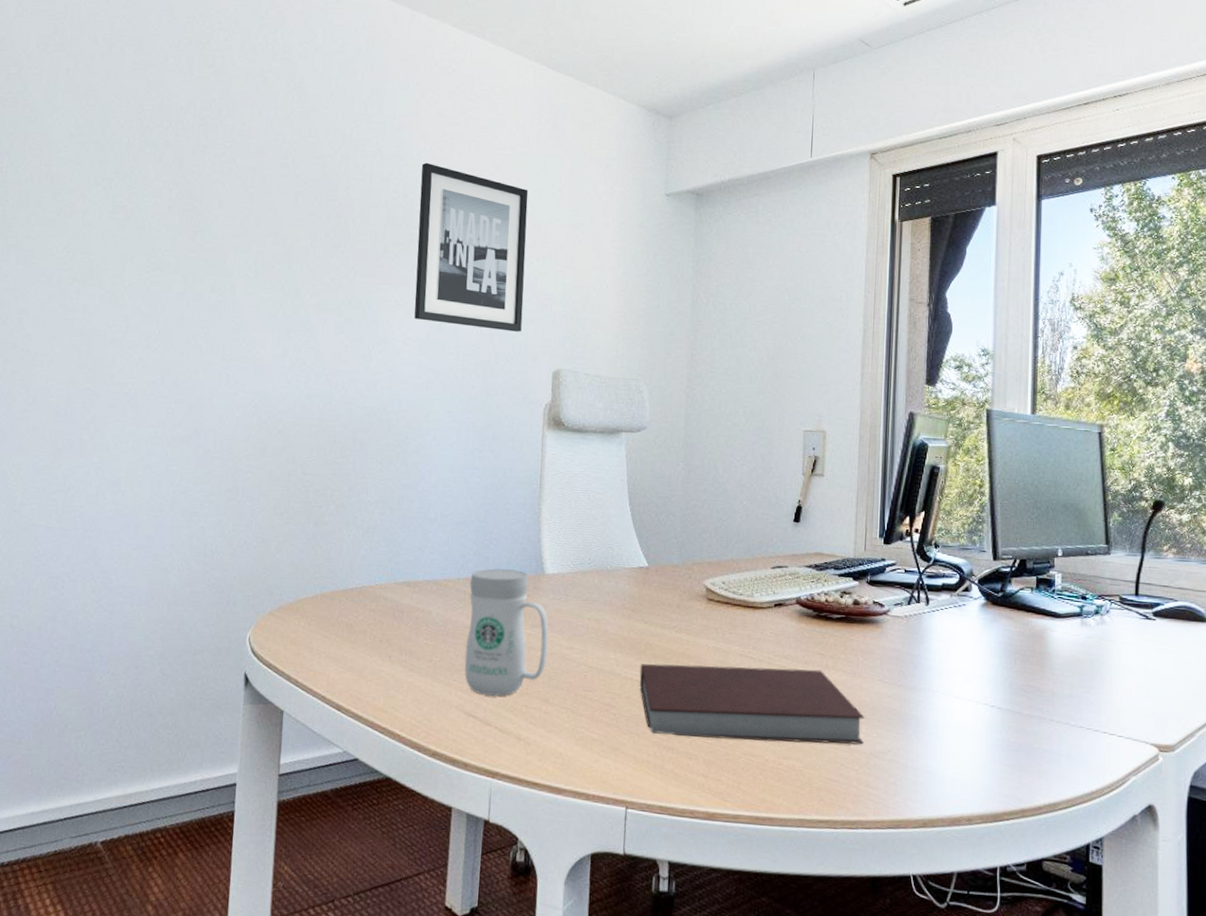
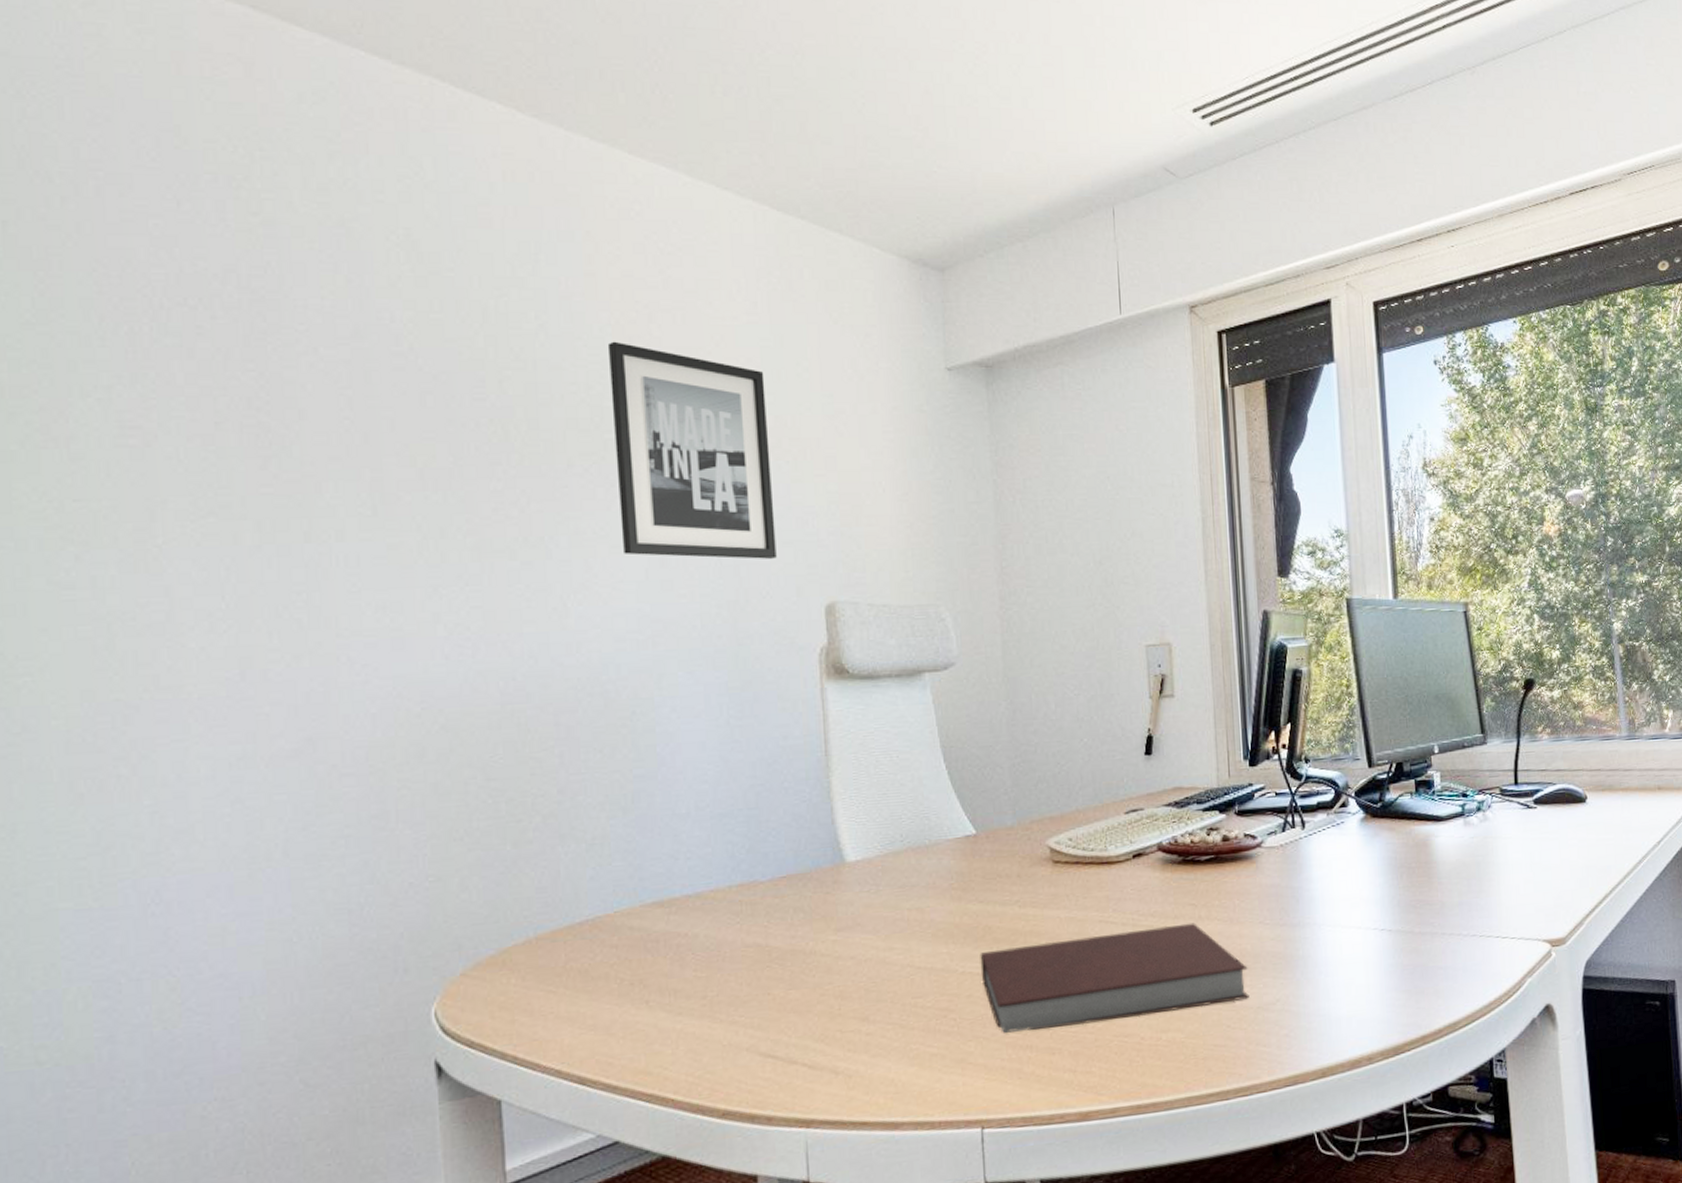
mug: present [464,568,550,696] -> none [746,863,862,1028]

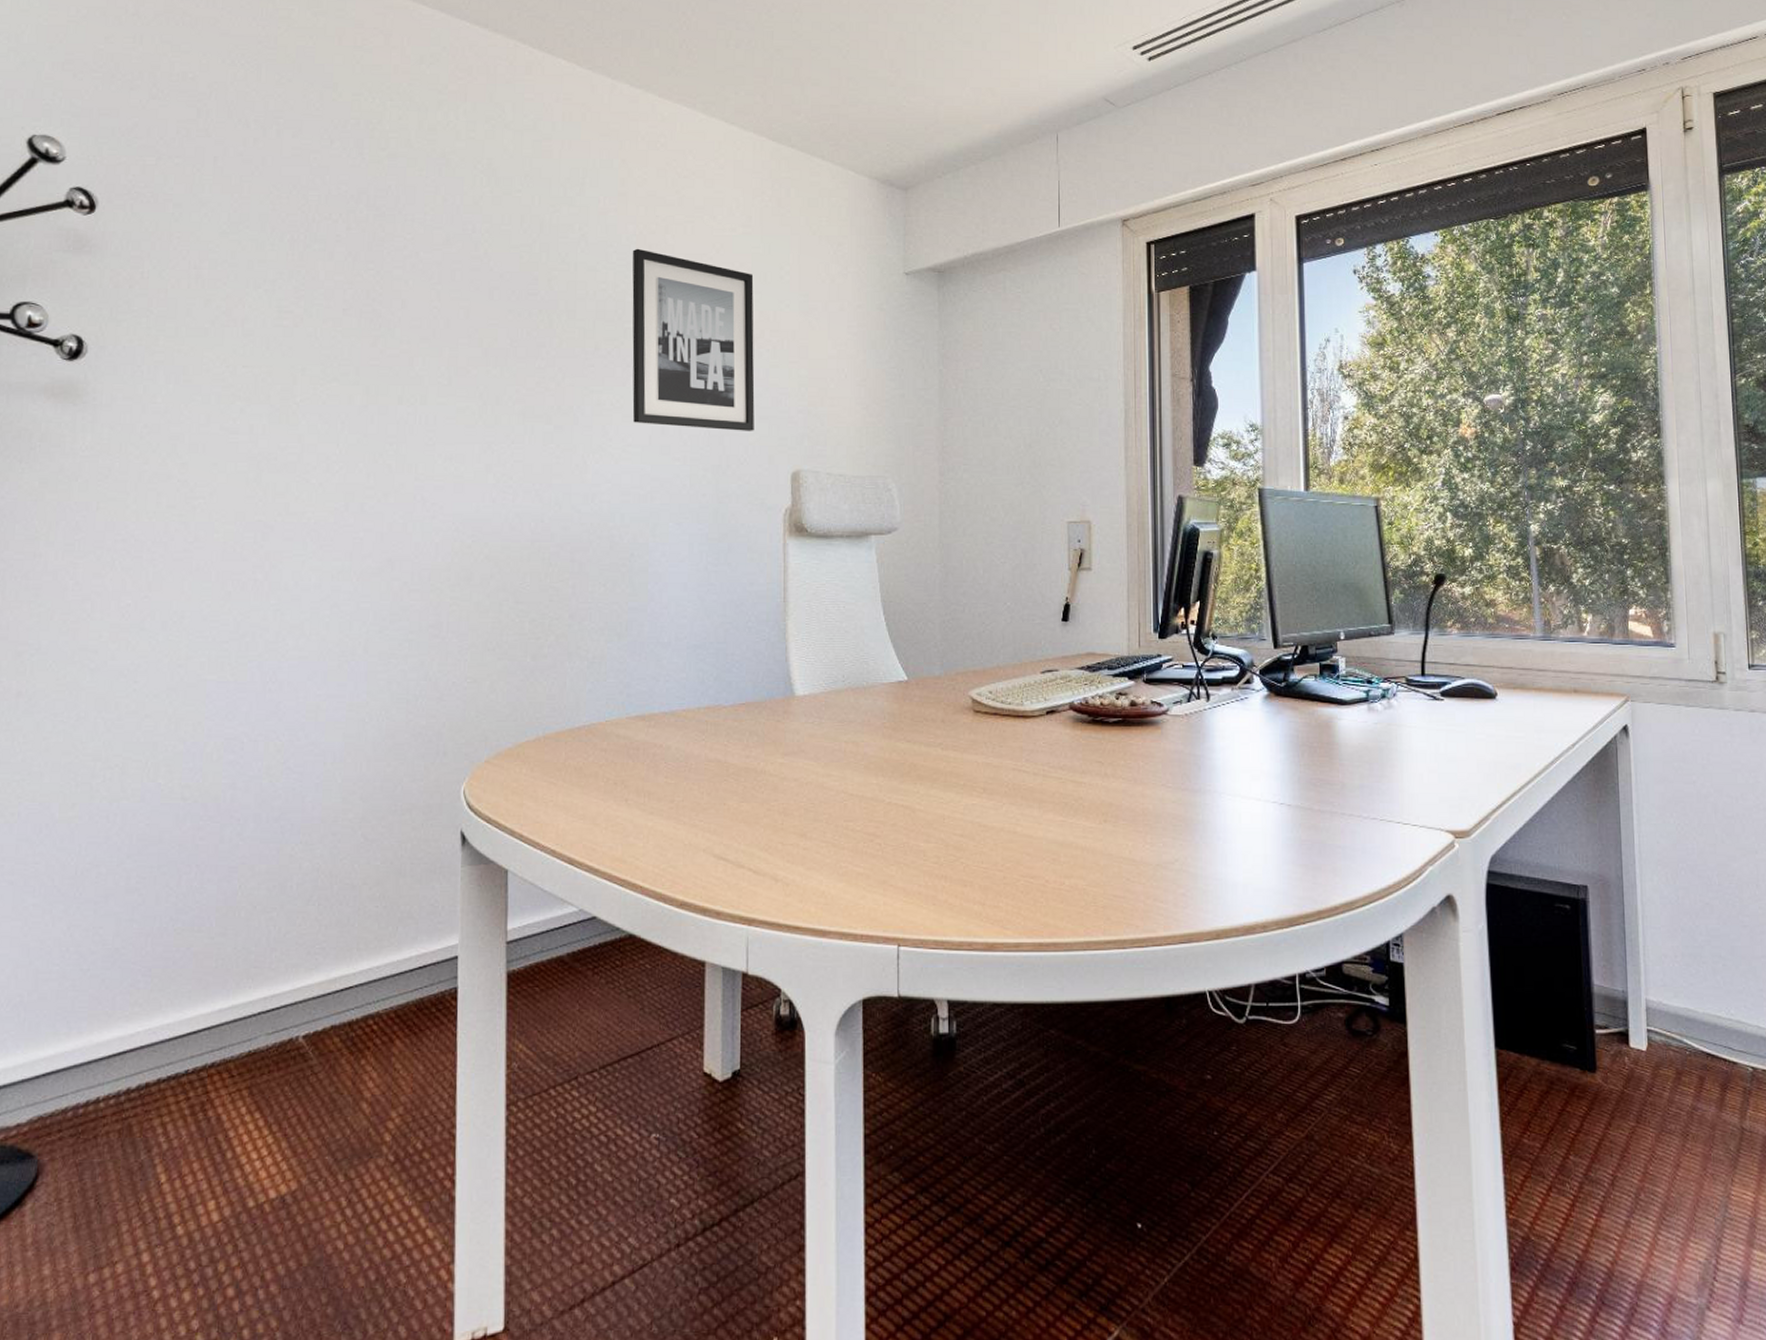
notebook: present [980,922,1250,1033] -> none [905,779,1149,863]

